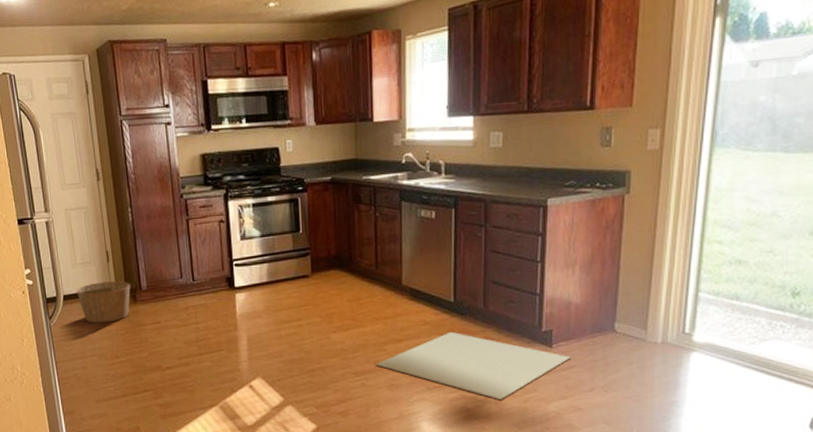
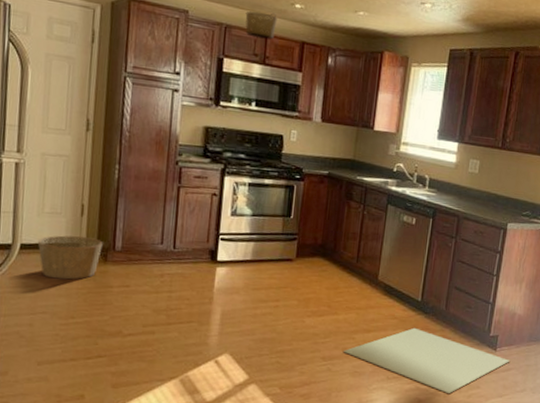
basket: none [220,19,253,51] -> present [245,11,277,40]

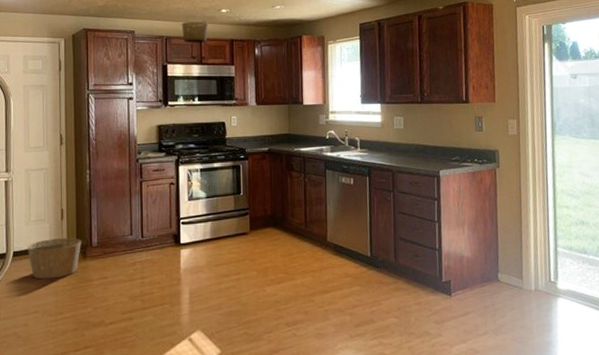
door mat: present [342,327,511,394] -> none [304,283,467,346]

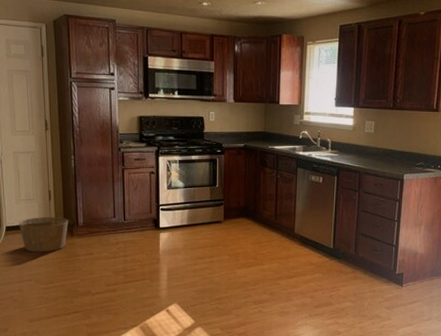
basket: present [181,20,208,43] -> none [162,12,189,36]

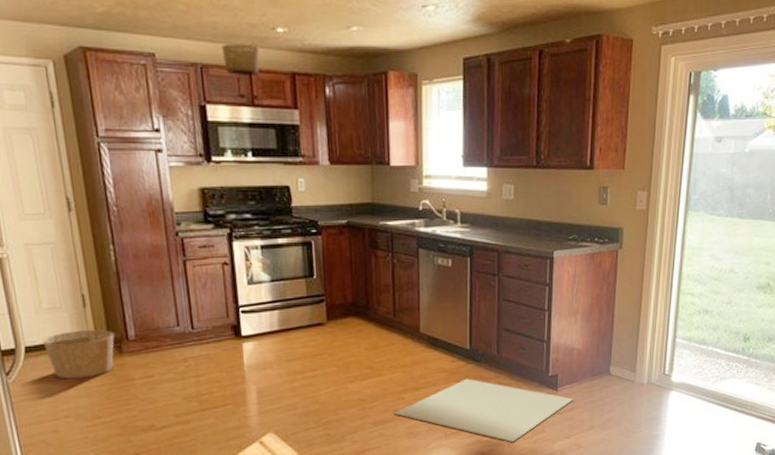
basket: none [162,12,189,36] -> present [221,42,260,75]
door mat: none [270,271,416,326] -> present [393,378,574,443]

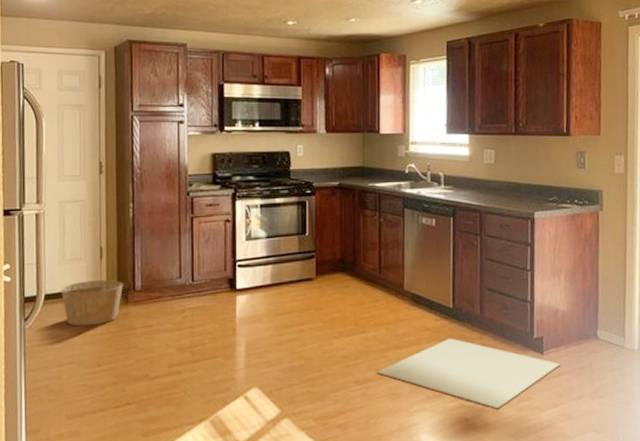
basket: present [221,42,260,75] -> none [241,33,272,60]

